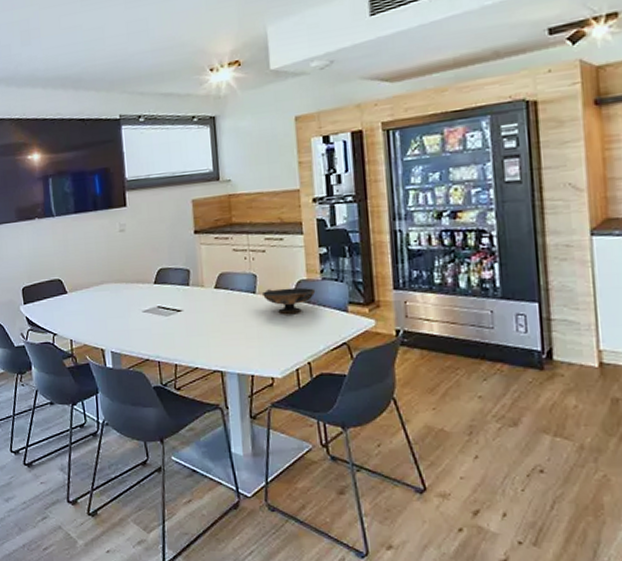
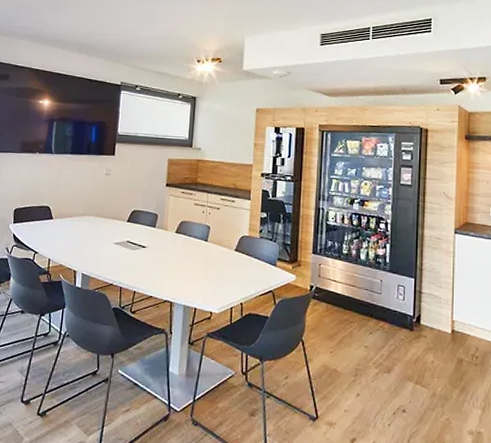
decorative bowl: present [263,287,316,314] -> none [213,240,254,262]

